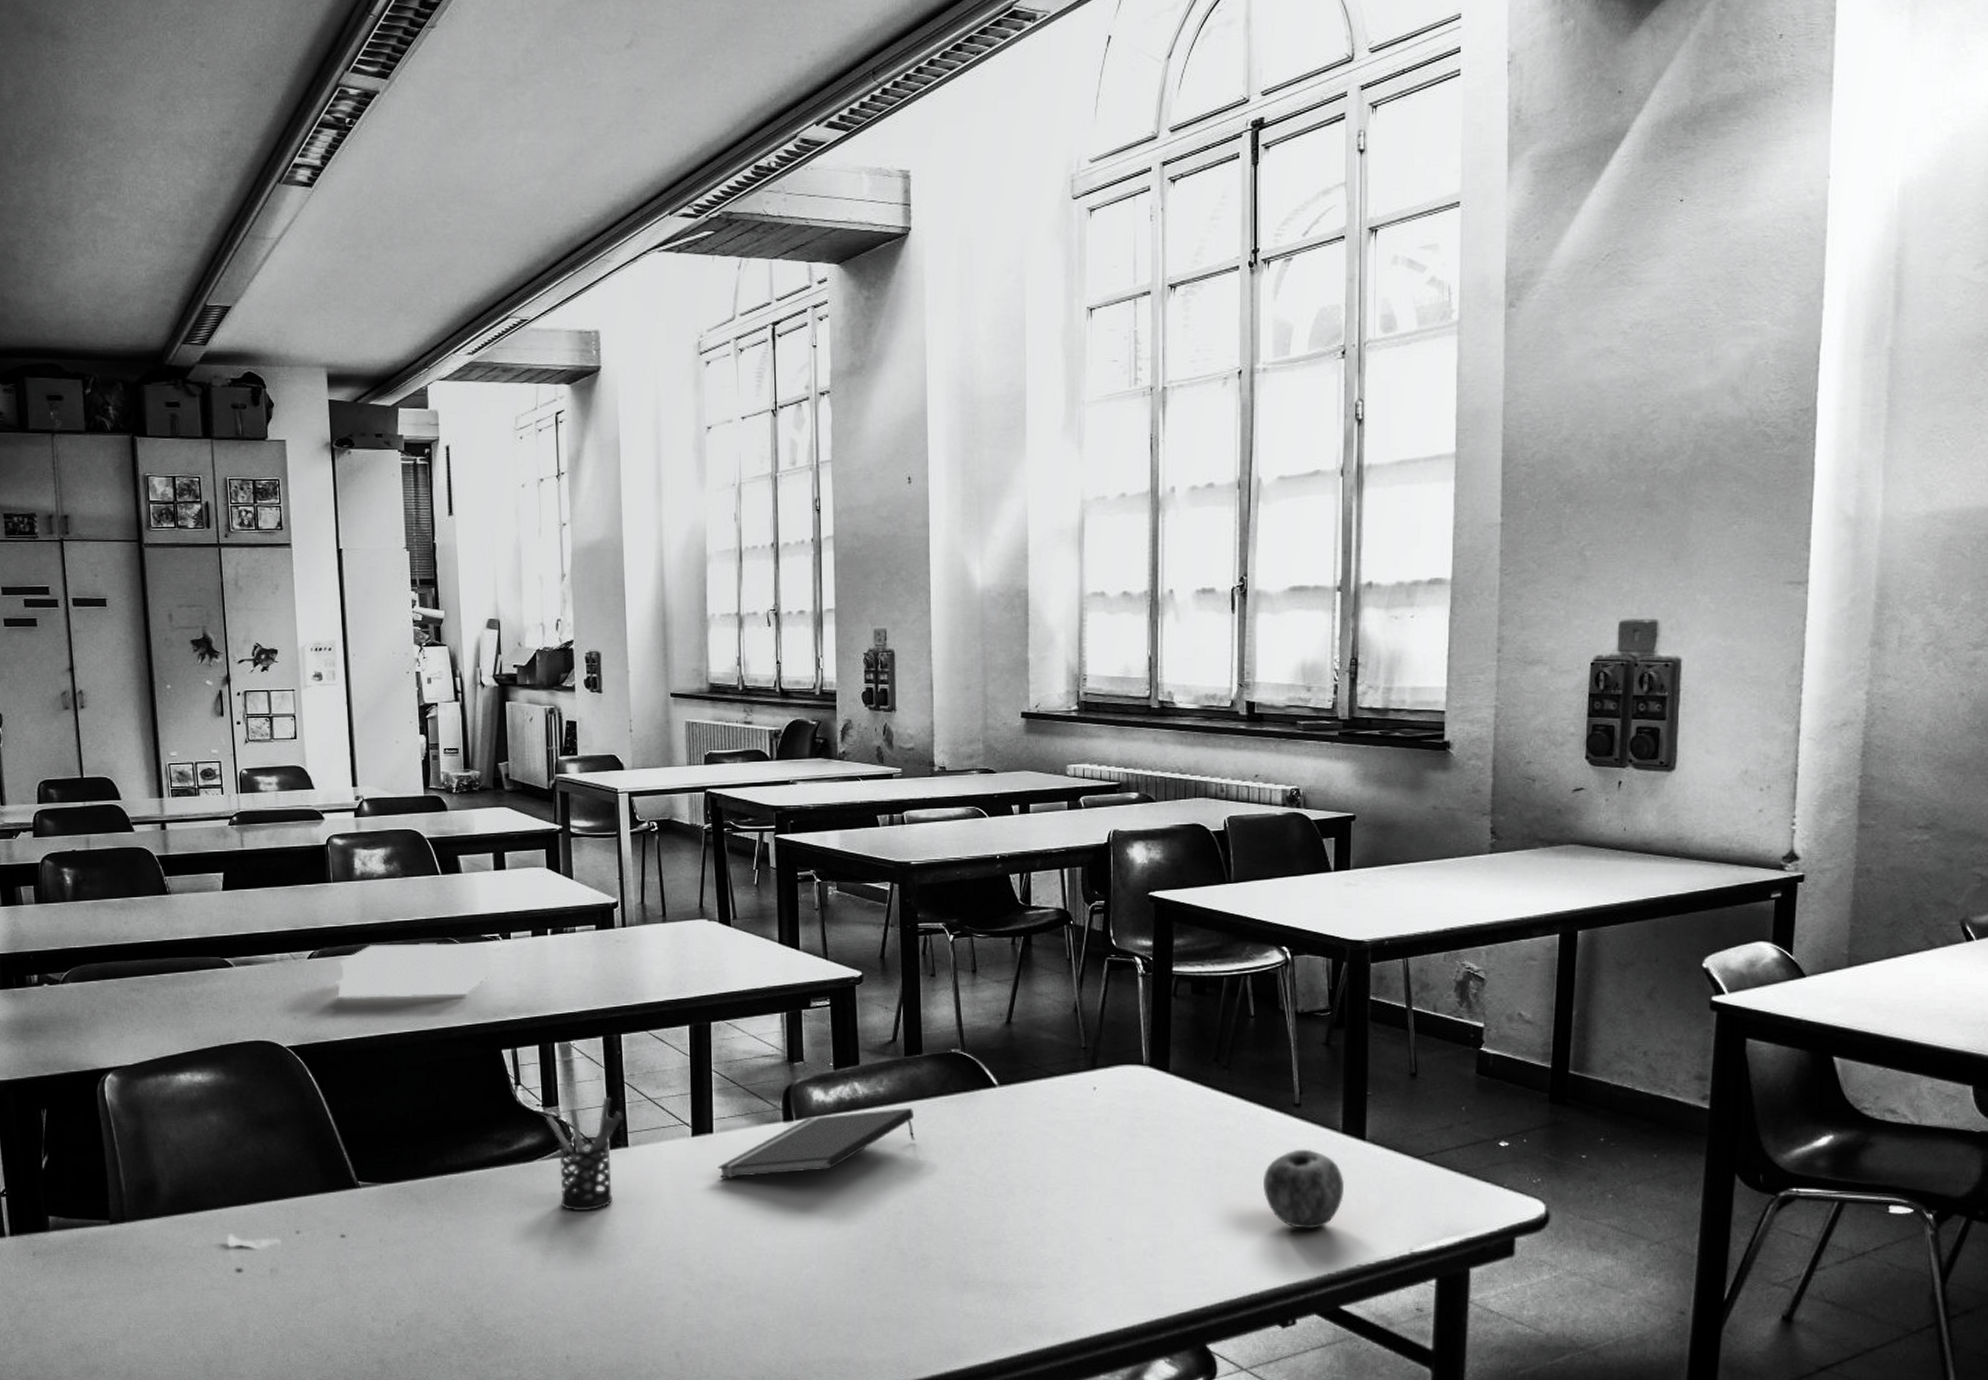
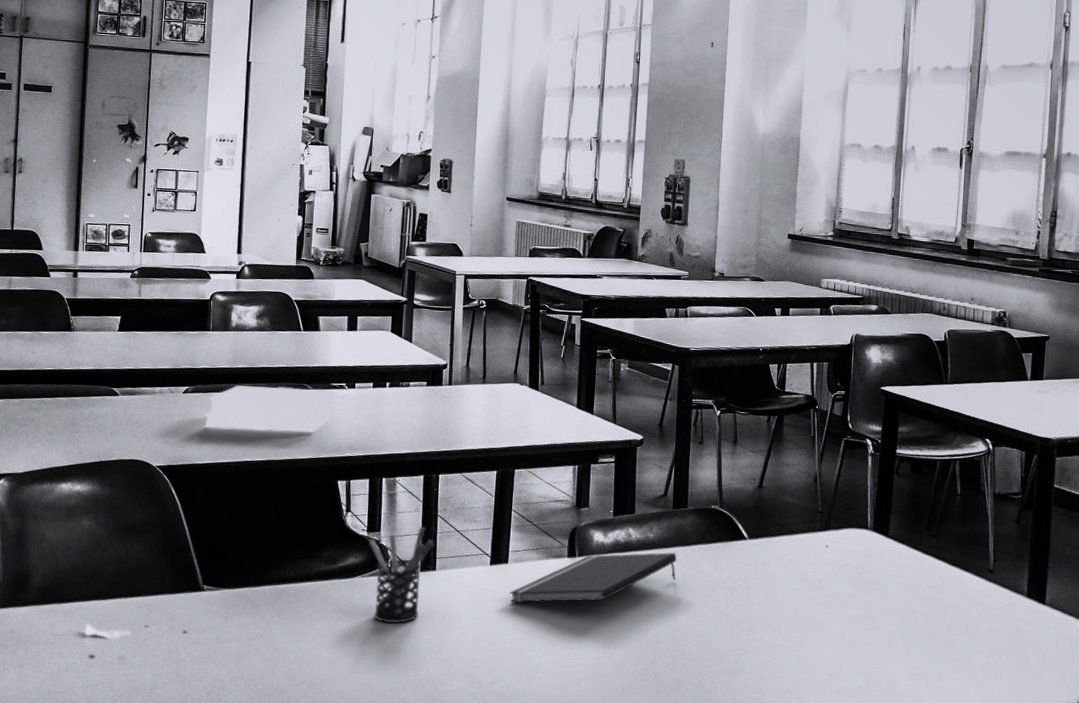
apple: present [1263,1149,1345,1230] -> none [960,608,1027,677]

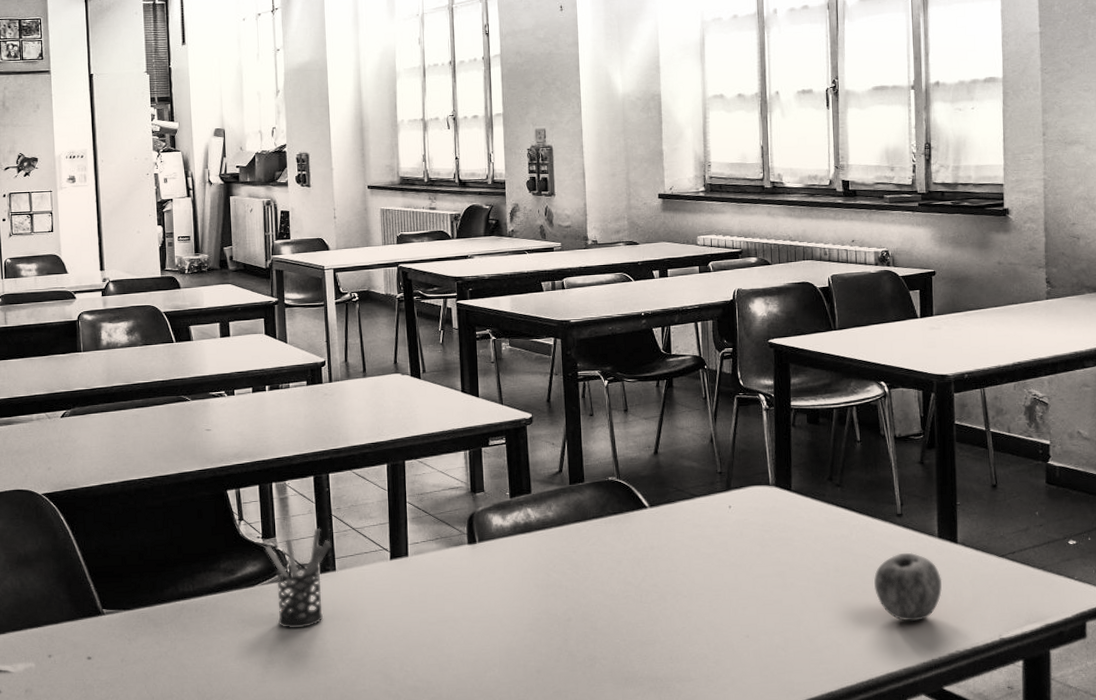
bible: present [203,385,338,432] -> none [84,399,220,451]
notepad: present [509,552,676,603] -> none [412,529,580,596]
apple: none [960,608,1027,677] -> present [874,552,942,622]

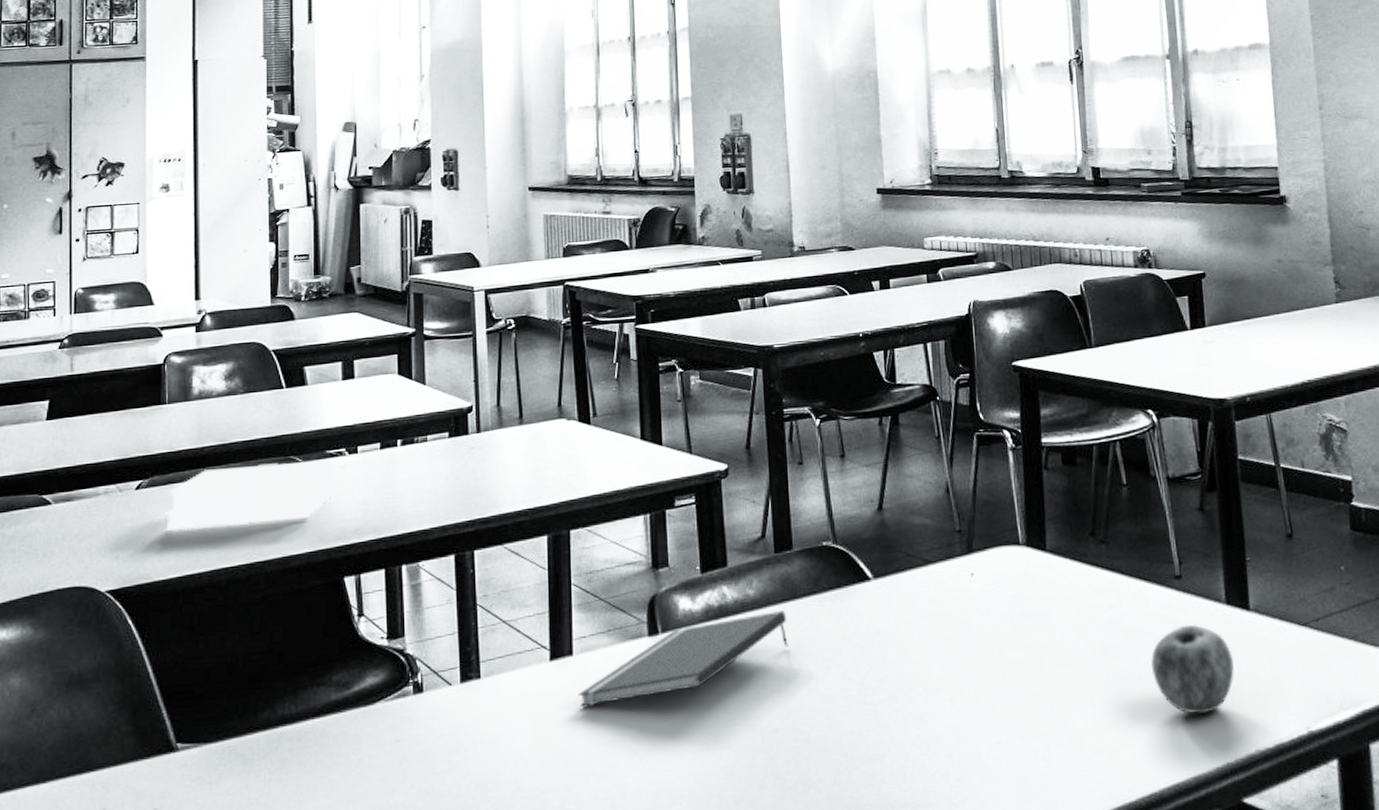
bible: none [84,399,220,451] -> present [164,460,338,531]
pen holder: present [265,528,332,629] -> none [391,623,476,760]
notepad: none [412,529,580,596] -> present [578,611,789,707]

